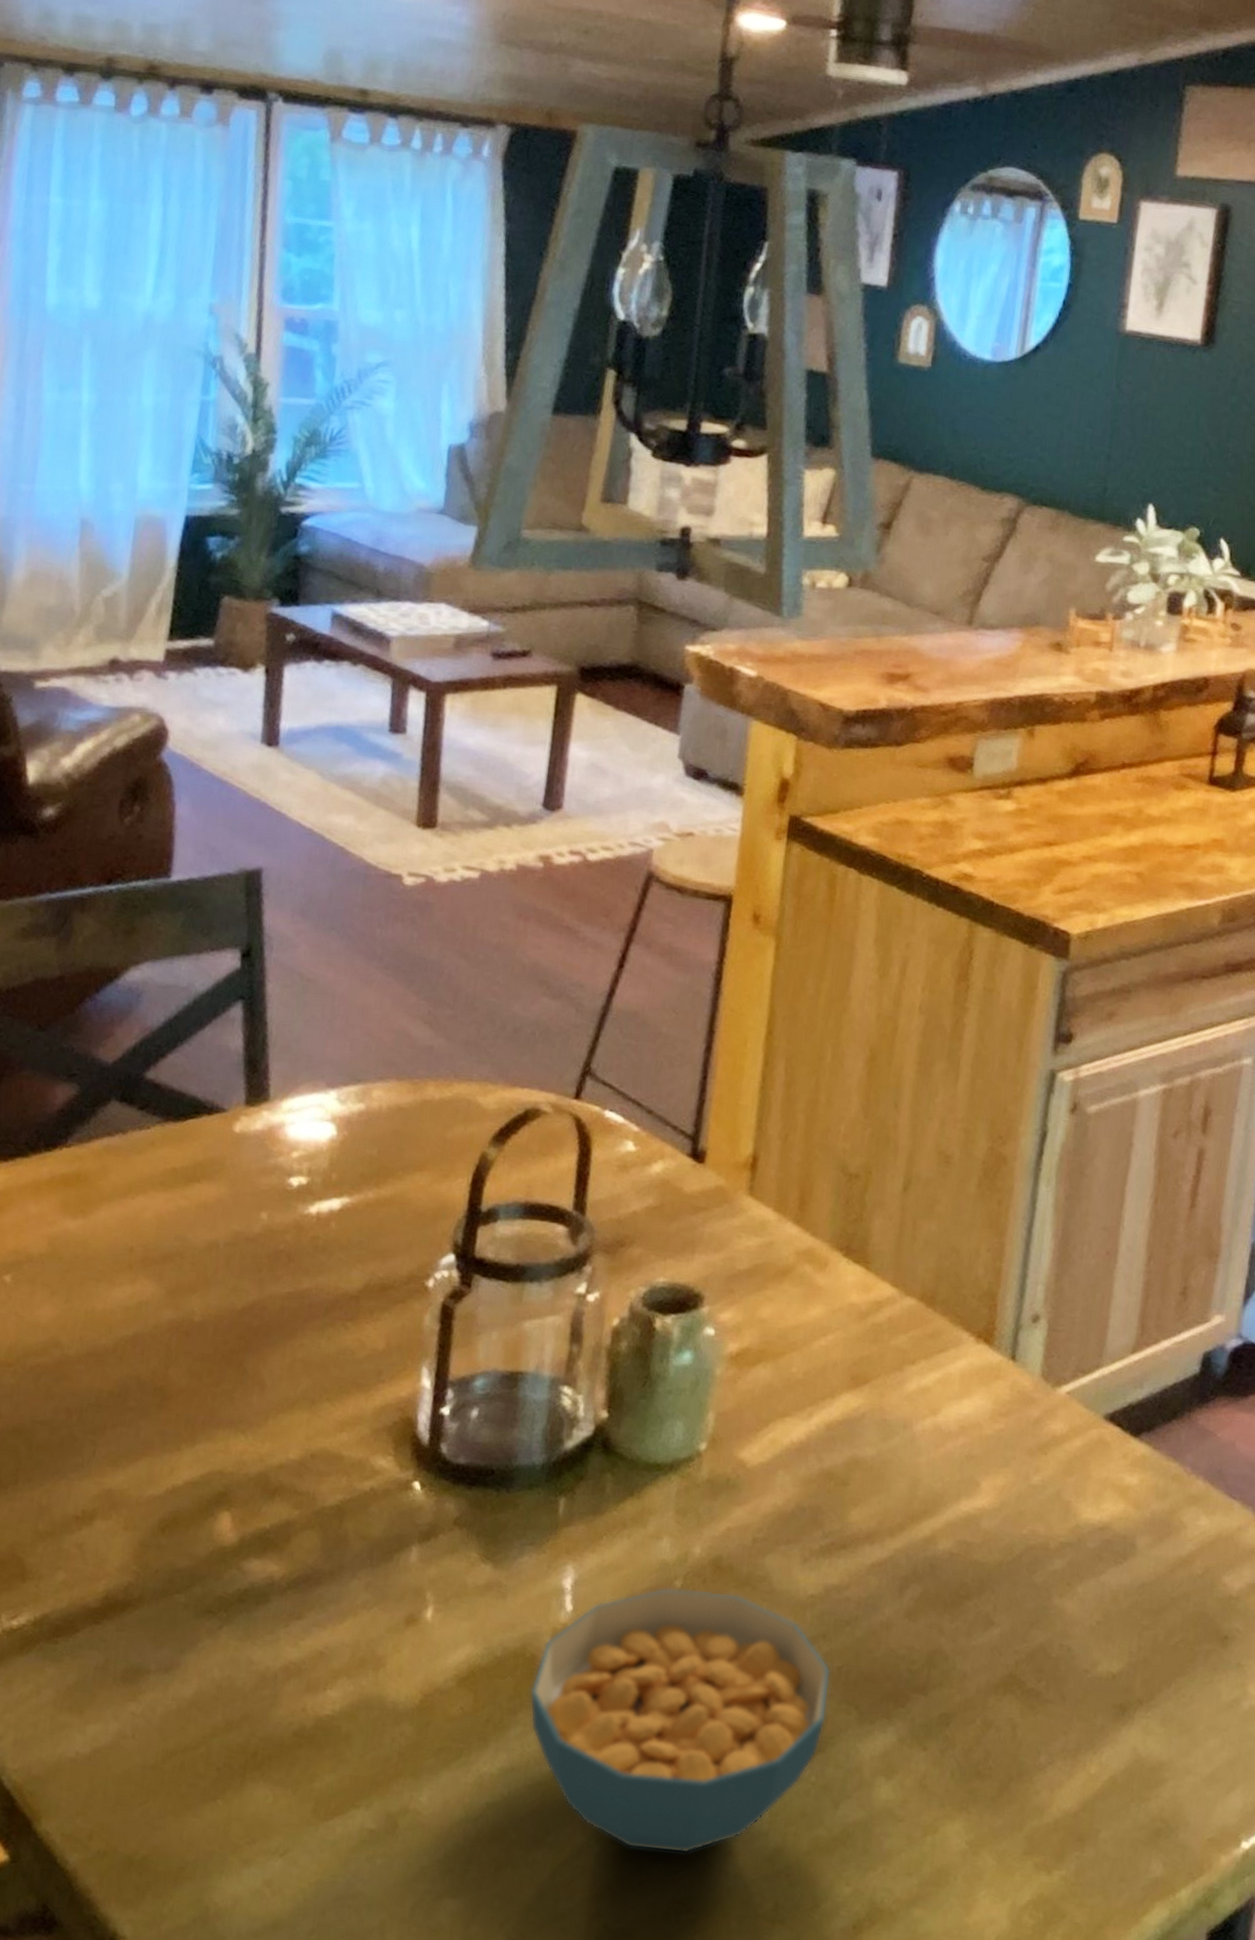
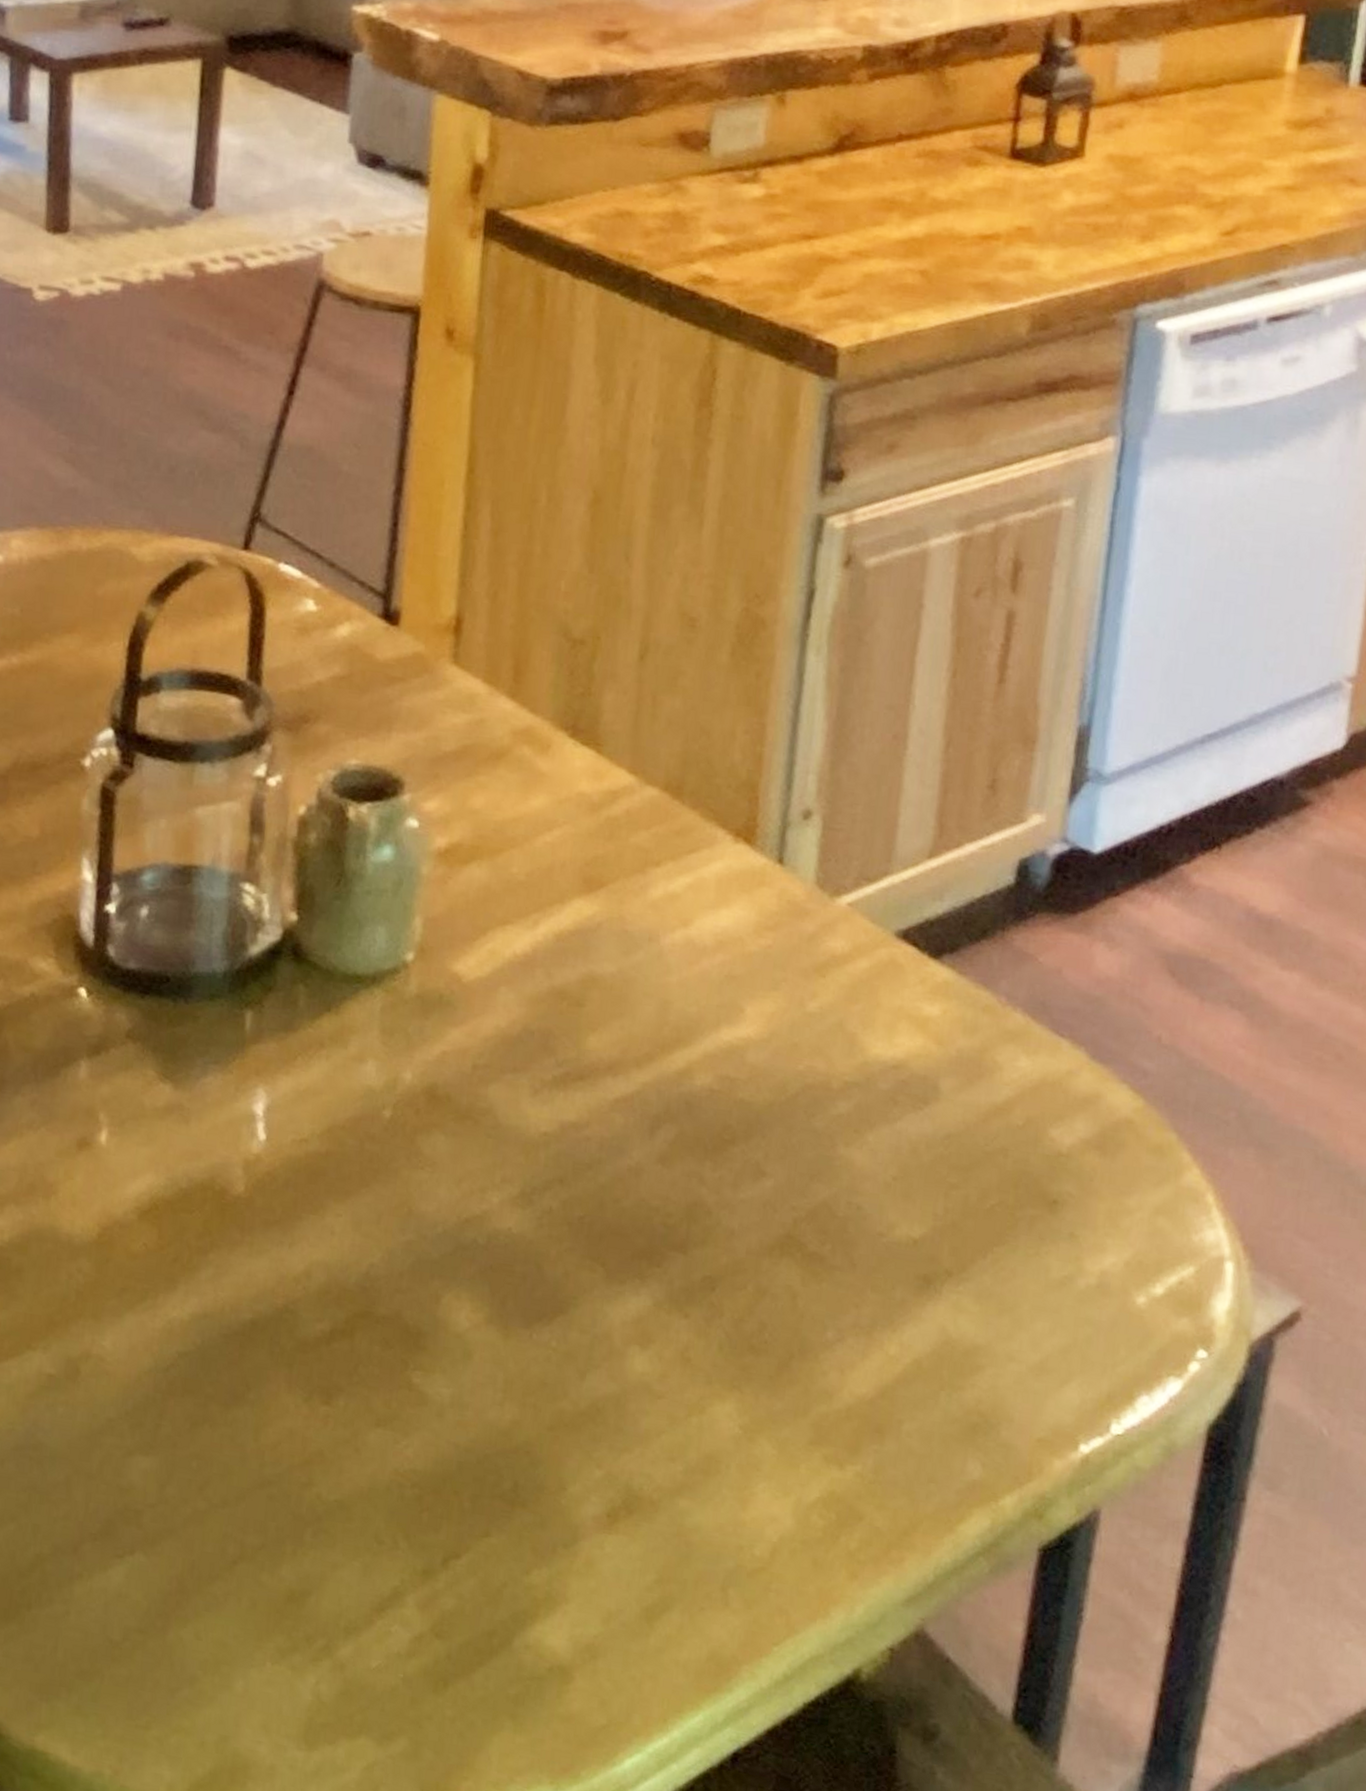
cereal bowl: present [529,1587,831,1854] -> none [220,1117,571,1421]

